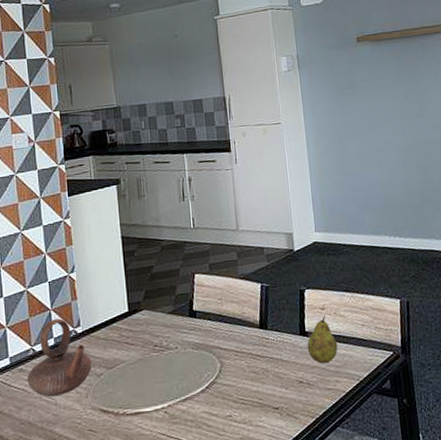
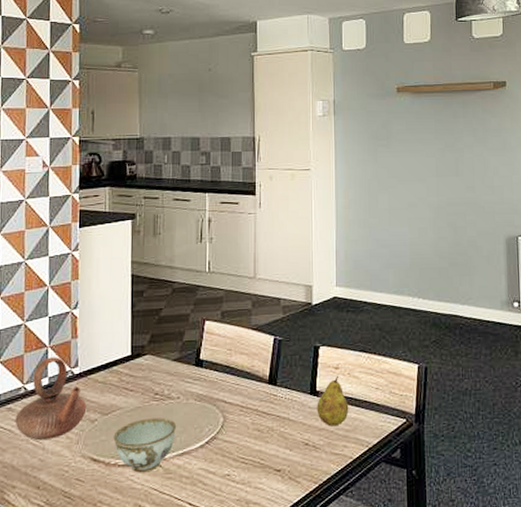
bowl: none [119,367,178,420] -> present [113,417,177,473]

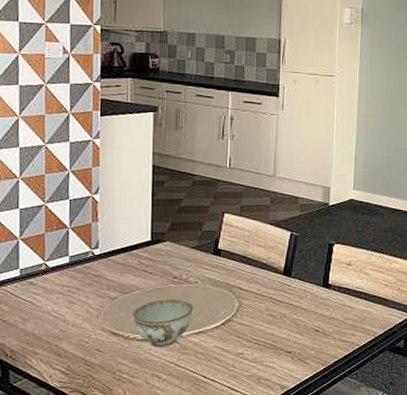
teapot: present [15,357,87,441] -> none [36,238,107,314]
fruit: present [317,375,349,427] -> none [328,271,359,316]

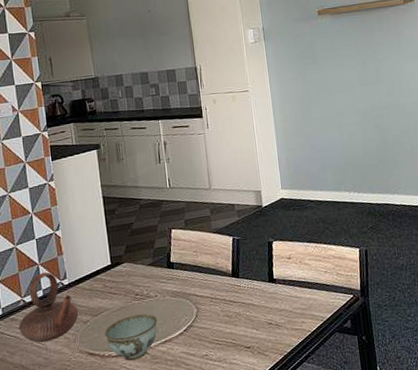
teapot: none [36,238,107,314] -> present [18,272,79,343]

